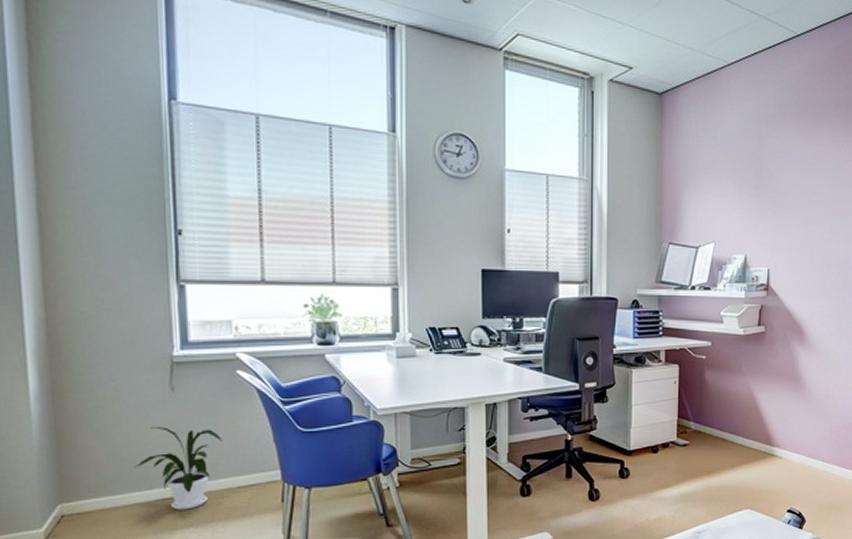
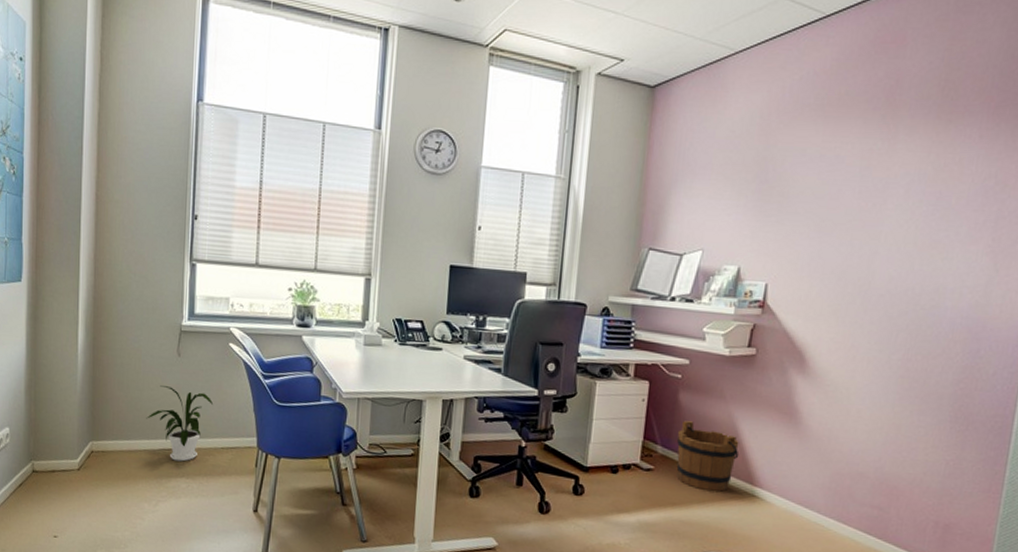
bucket: none [707,397,759,457] -> present [676,420,740,492]

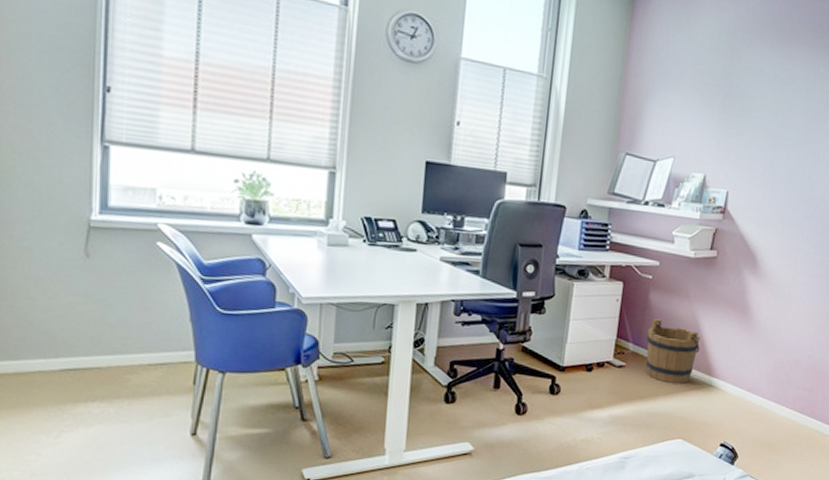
house plant: present [146,385,214,462] -> none [41,293,137,383]

